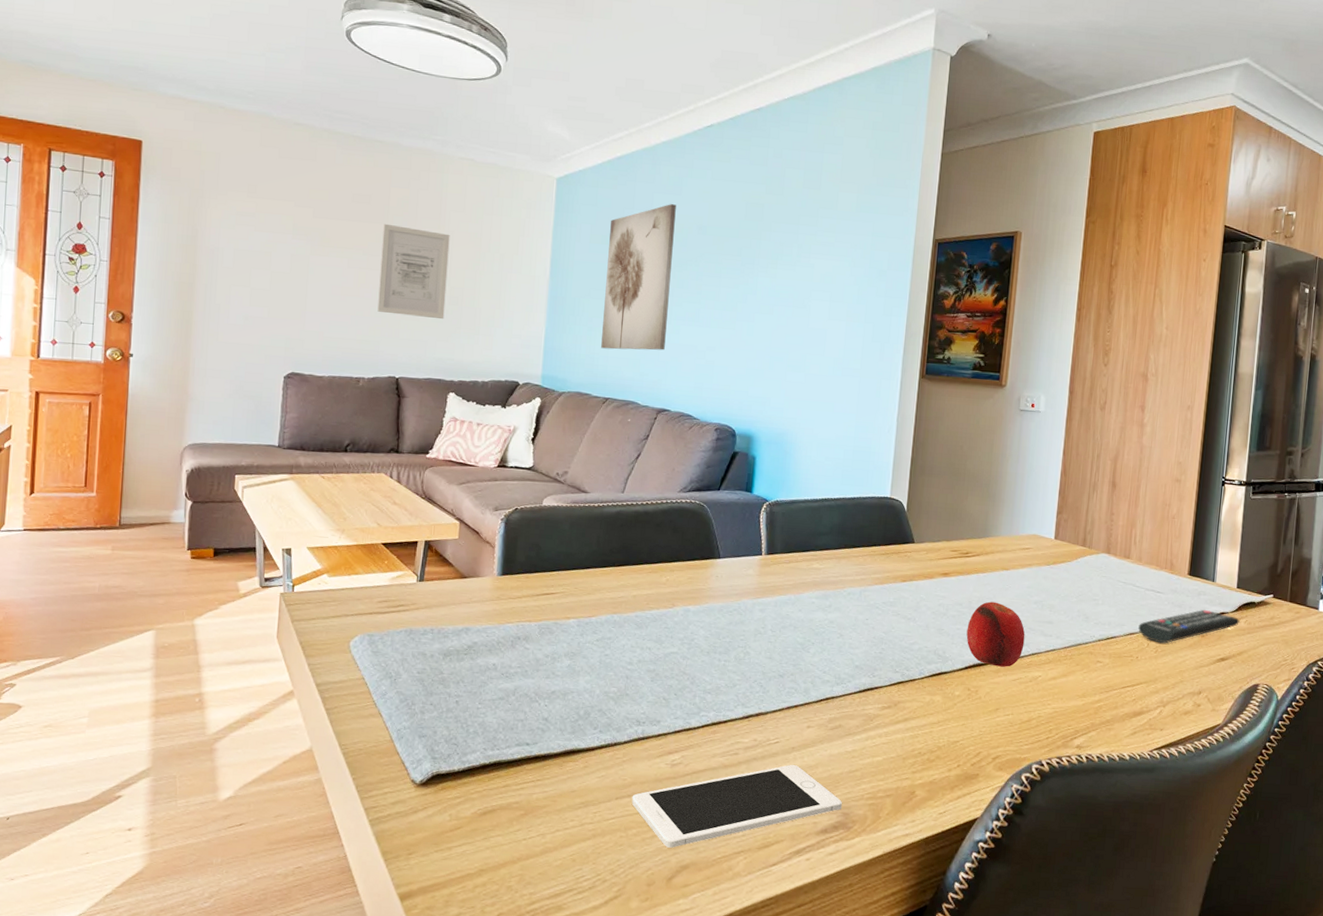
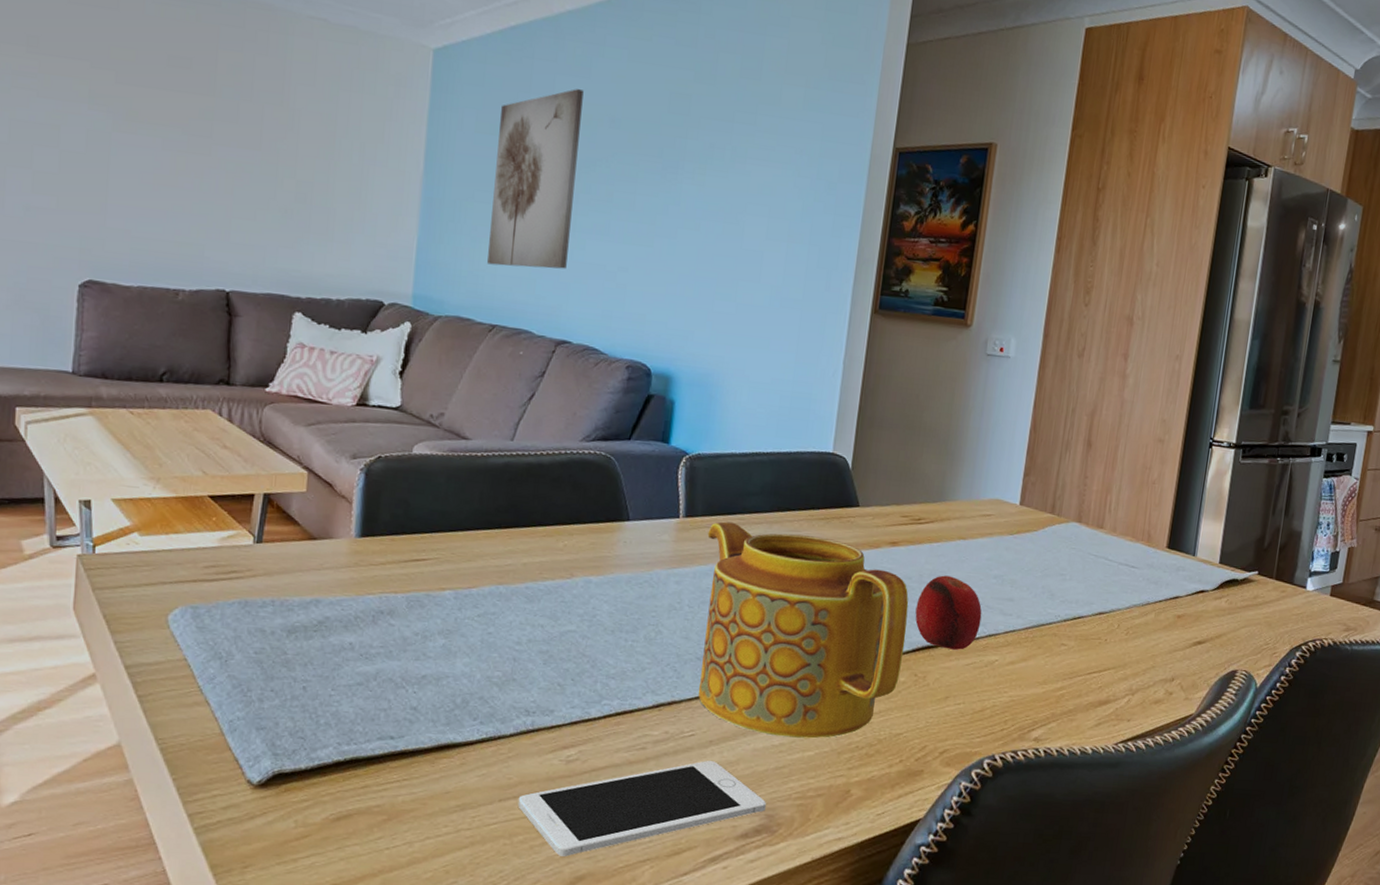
wall art: present [377,223,450,320] -> none [201,95,296,221]
teapot: none [781,557,961,746] -> present [698,521,909,739]
remote control: present [1138,609,1240,644] -> none [1108,586,1220,625]

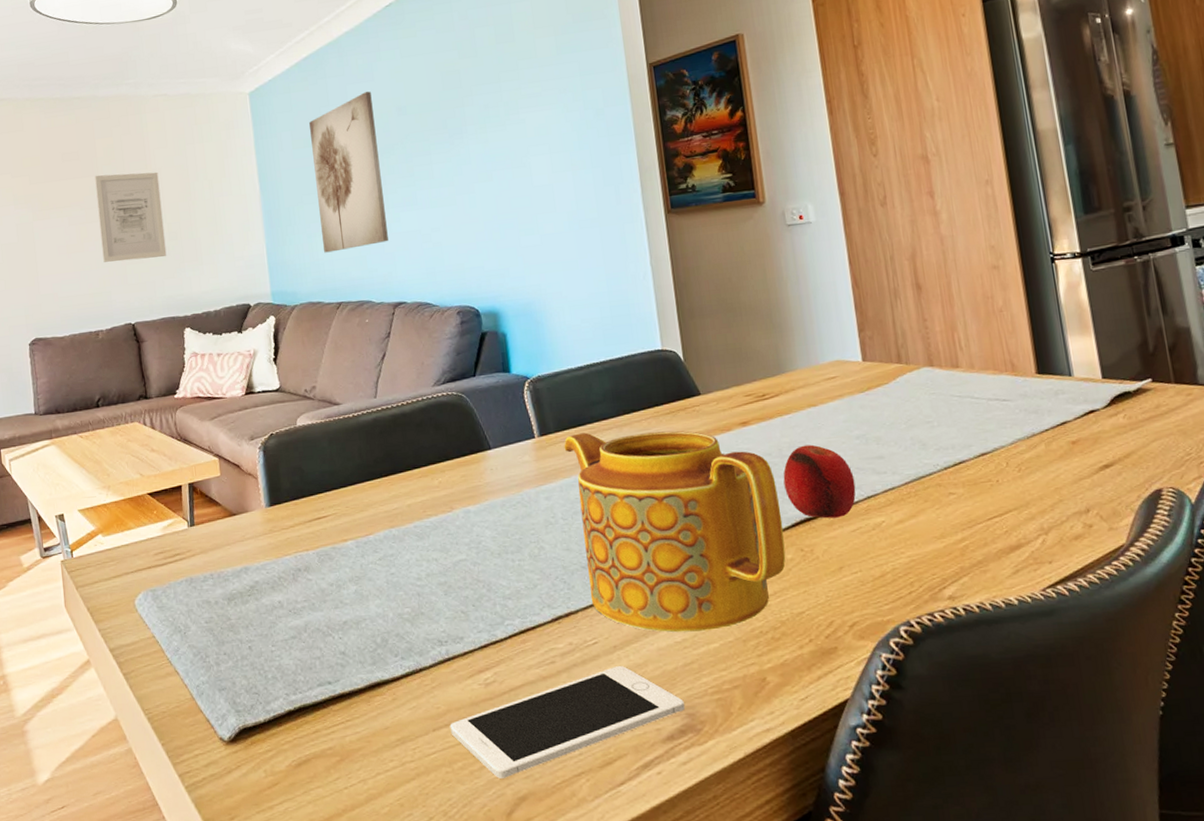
wall art: none [201,95,296,221] -> present [95,172,167,262]

